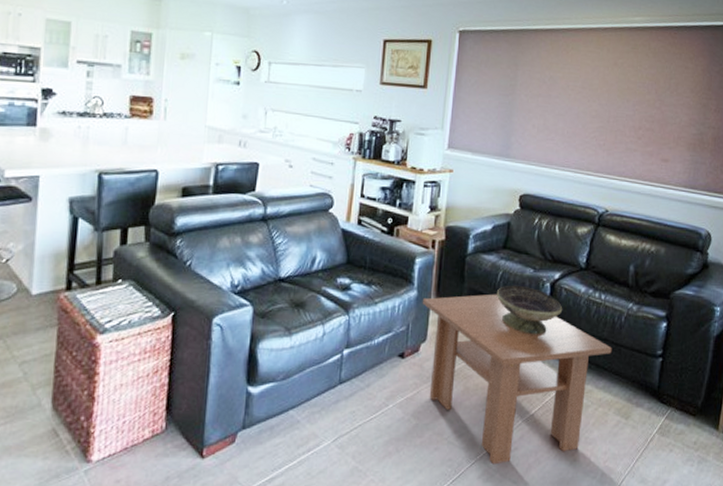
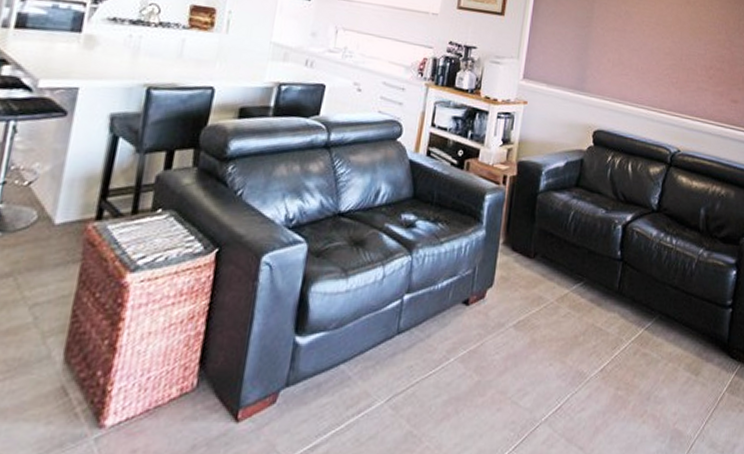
coffee table: present [422,294,612,465] -> none [490,235,683,428]
decorative bowl: present [496,285,563,335] -> none [567,226,634,282]

